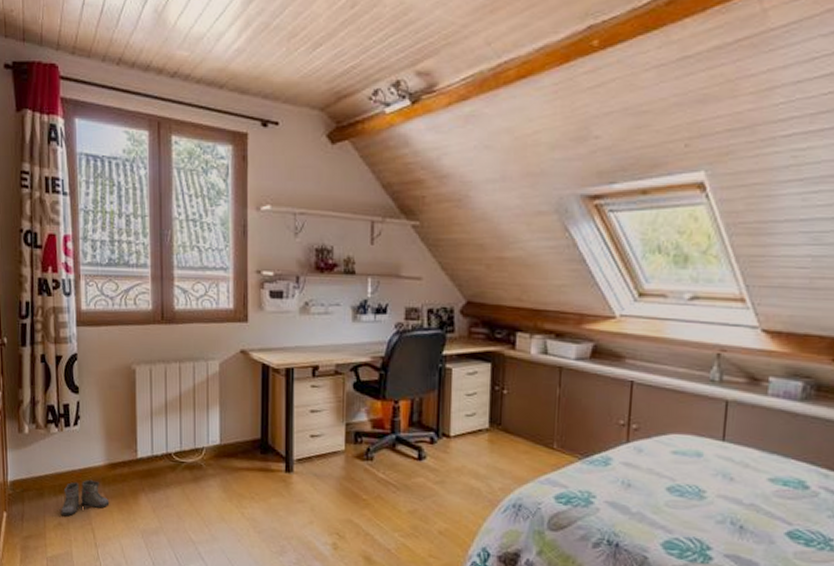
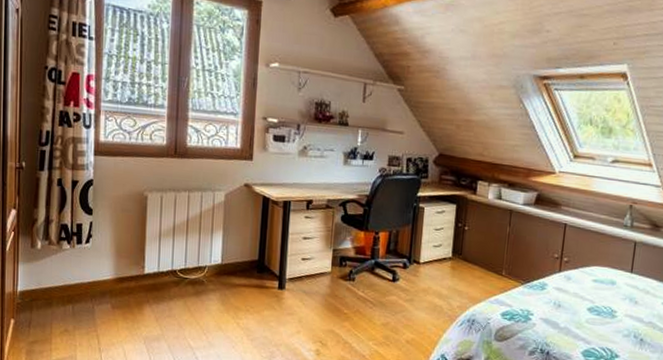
boots: present [57,480,110,516] -> none [64,292,116,323]

